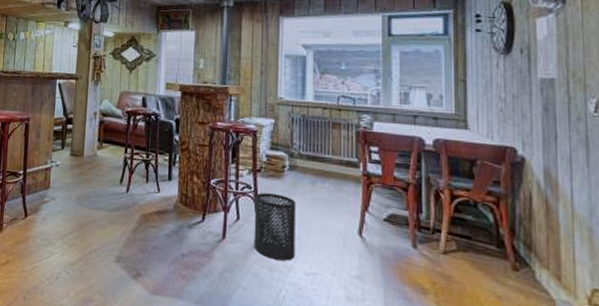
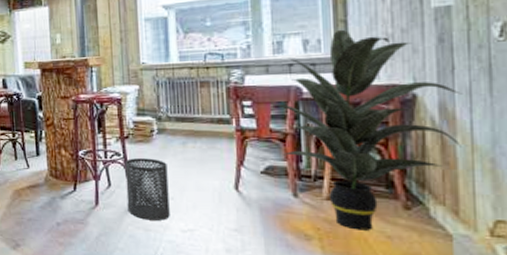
indoor plant: none [397,88,565,289] -> present [272,29,463,230]

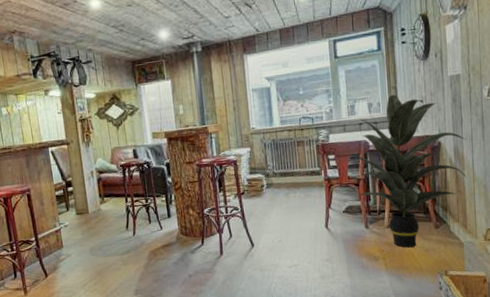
trash can: present [125,158,170,221] -> none [242,209,279,262]

